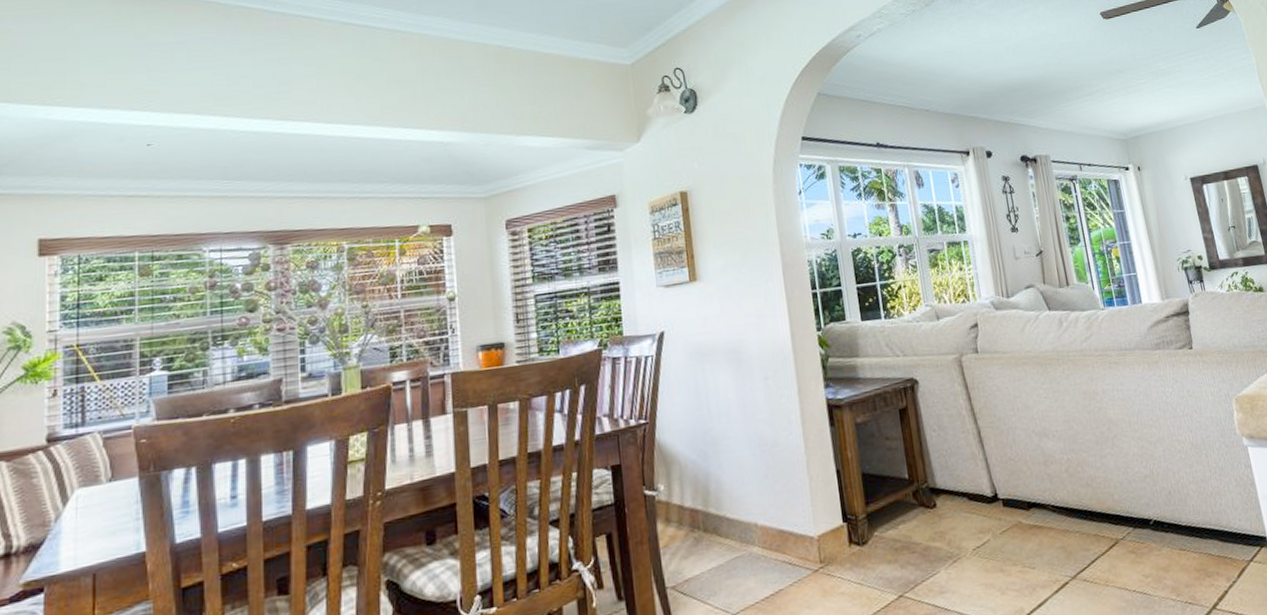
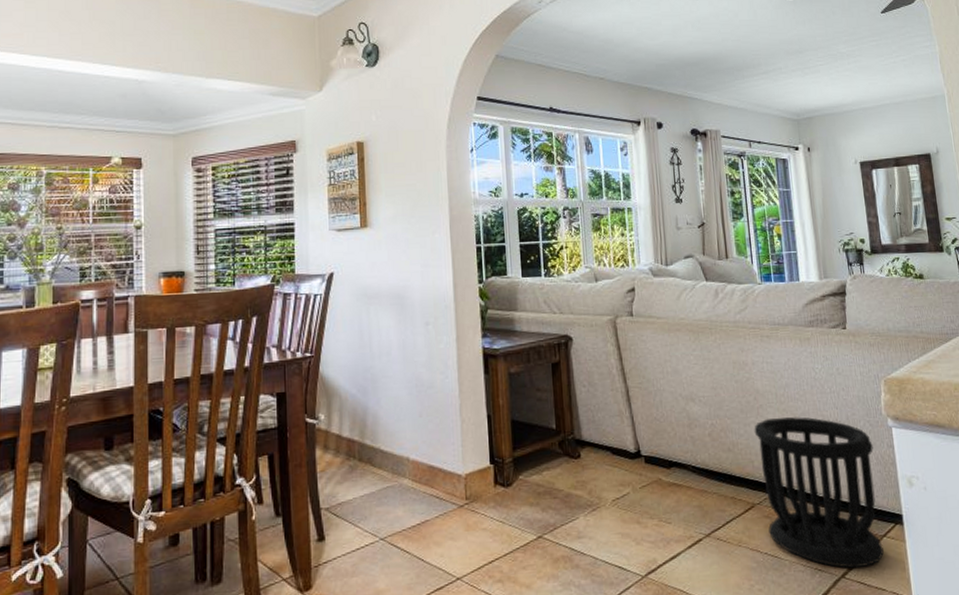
wastebasket: none [1110,443,1253,599] -> present [754,417,884,568]

